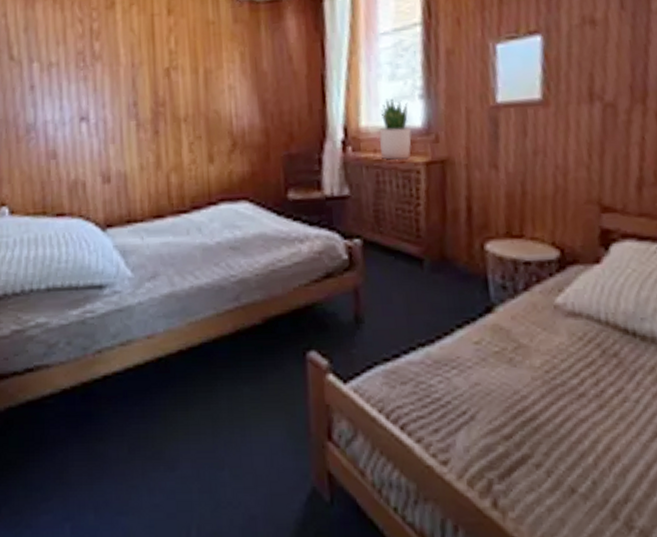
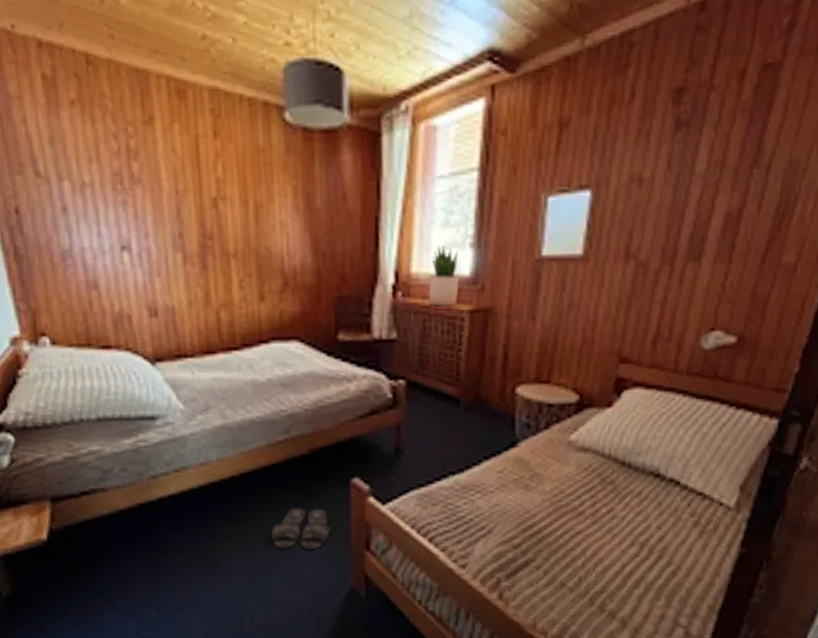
slippers: none [219,388,288,440] -> present [270,508,332,551]

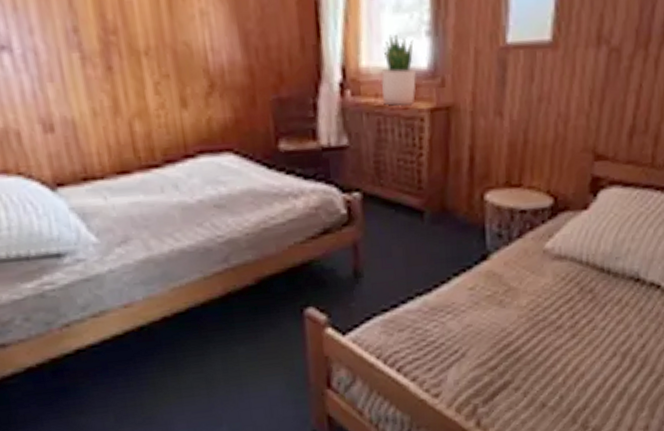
slippers: present [270,508,332,551] -> none [214,345,286,397]

